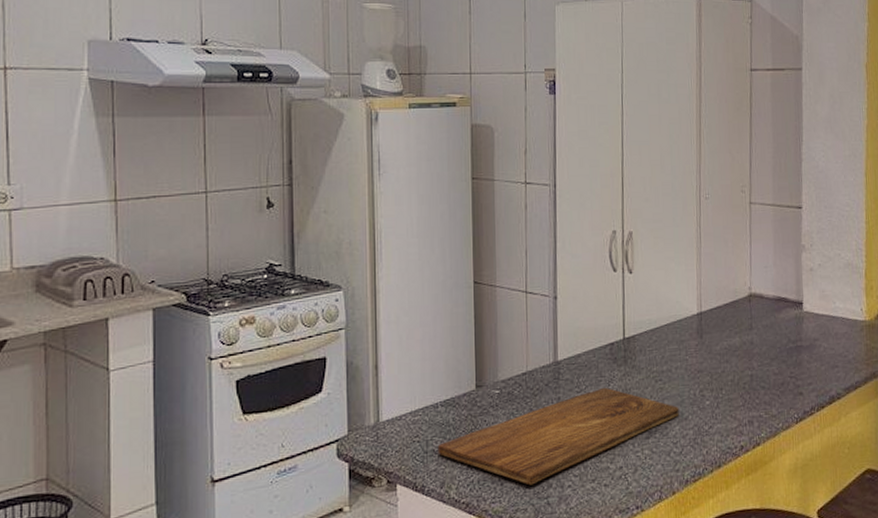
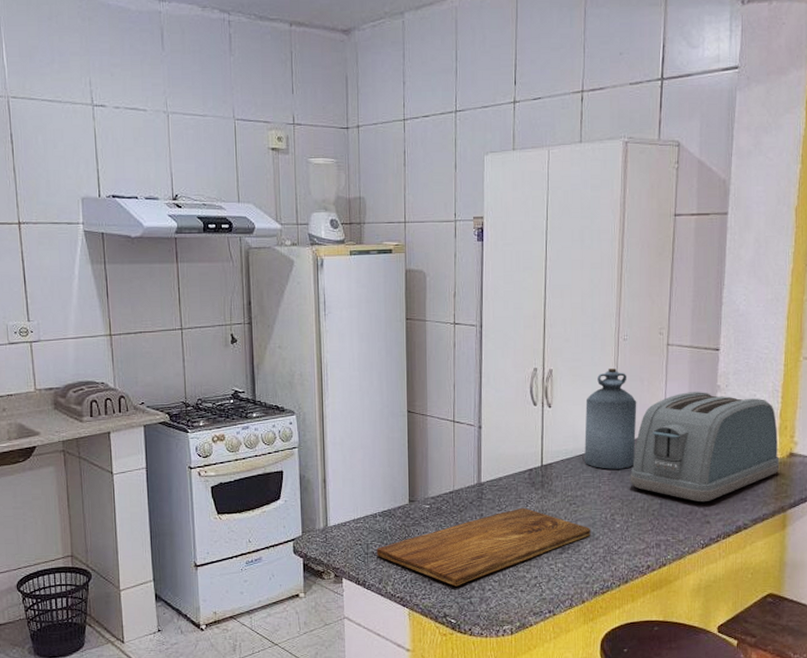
bottle: none [668,229,723,340] -> present [584,368,637,469]
toaster: none [718,252,869,372] -> present [630,392,780,503]

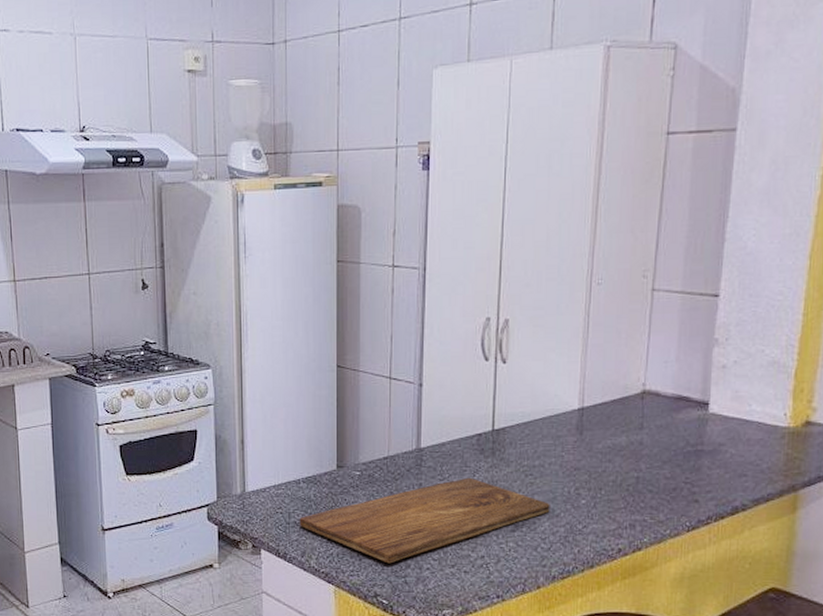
bottle: present [584,368,637,469] -> none [545,318,612,436]
toaster: present [630,392,780,503] -> none [600,346,792,478]

